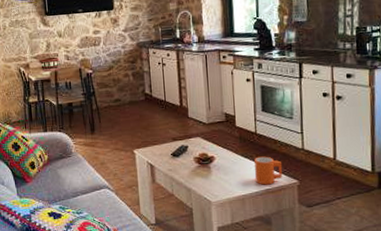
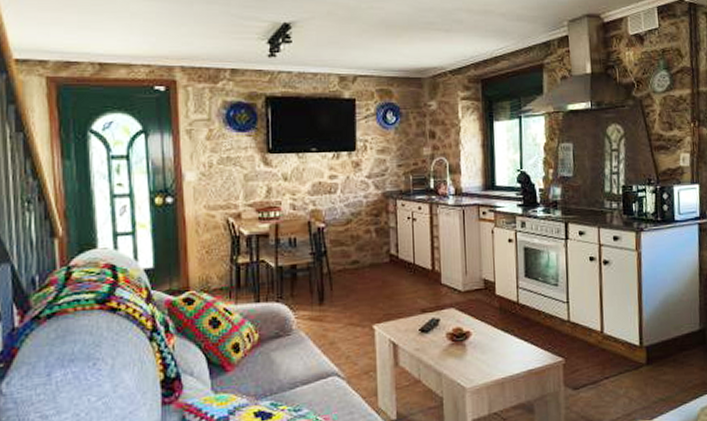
mug: present [254,156,283,185] -> none [515,330,547,365]

